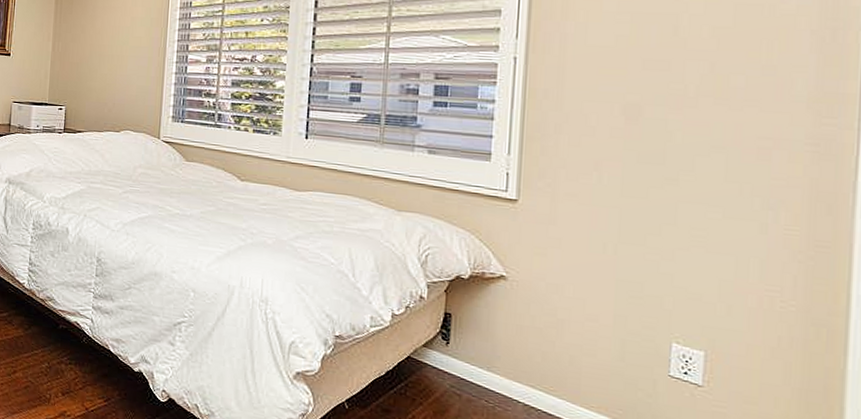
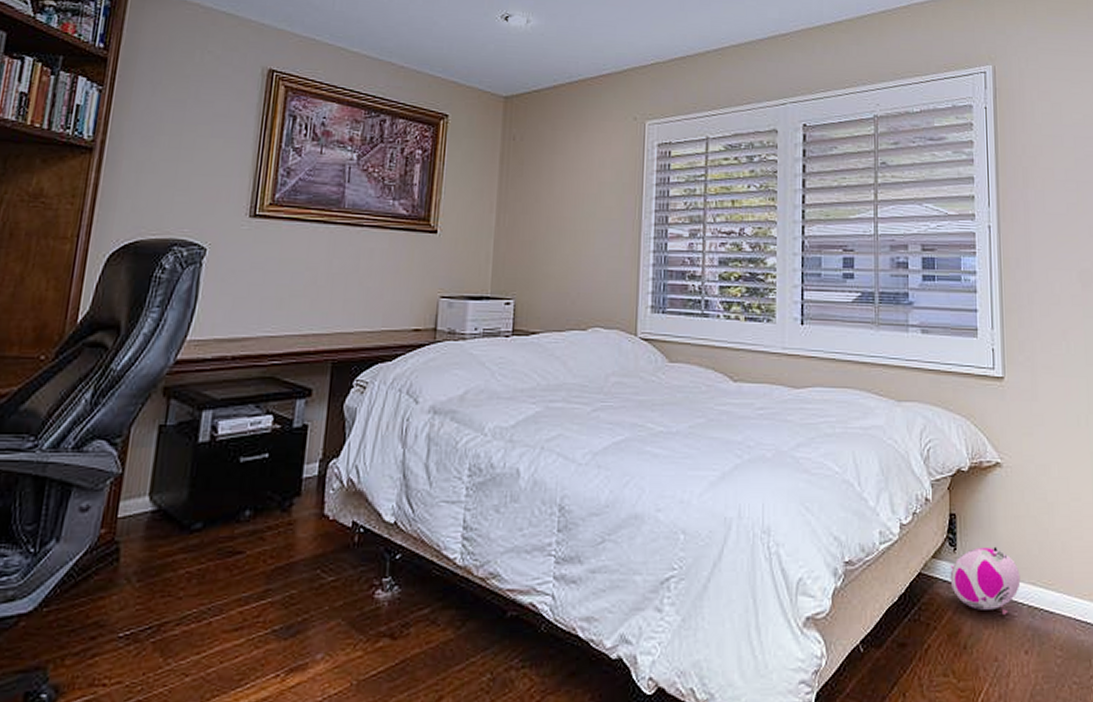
ball: none [440,345,518,407] -> present [949,546,1021,614]

